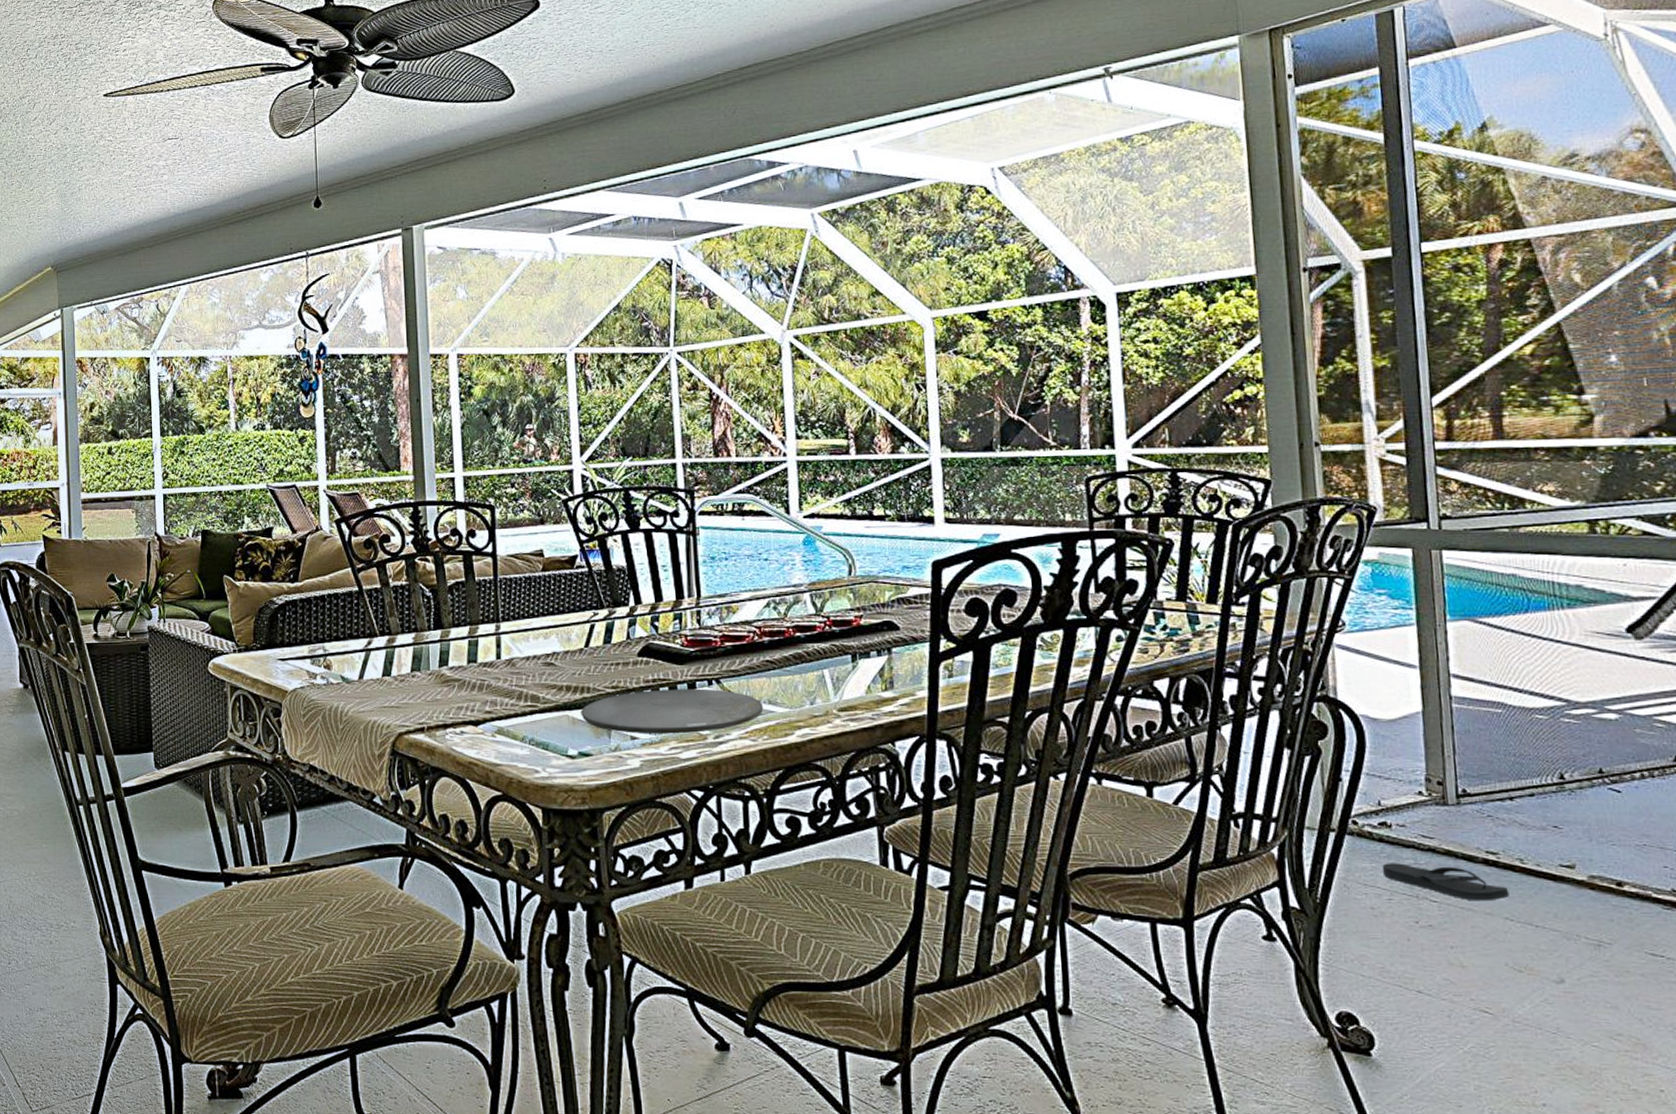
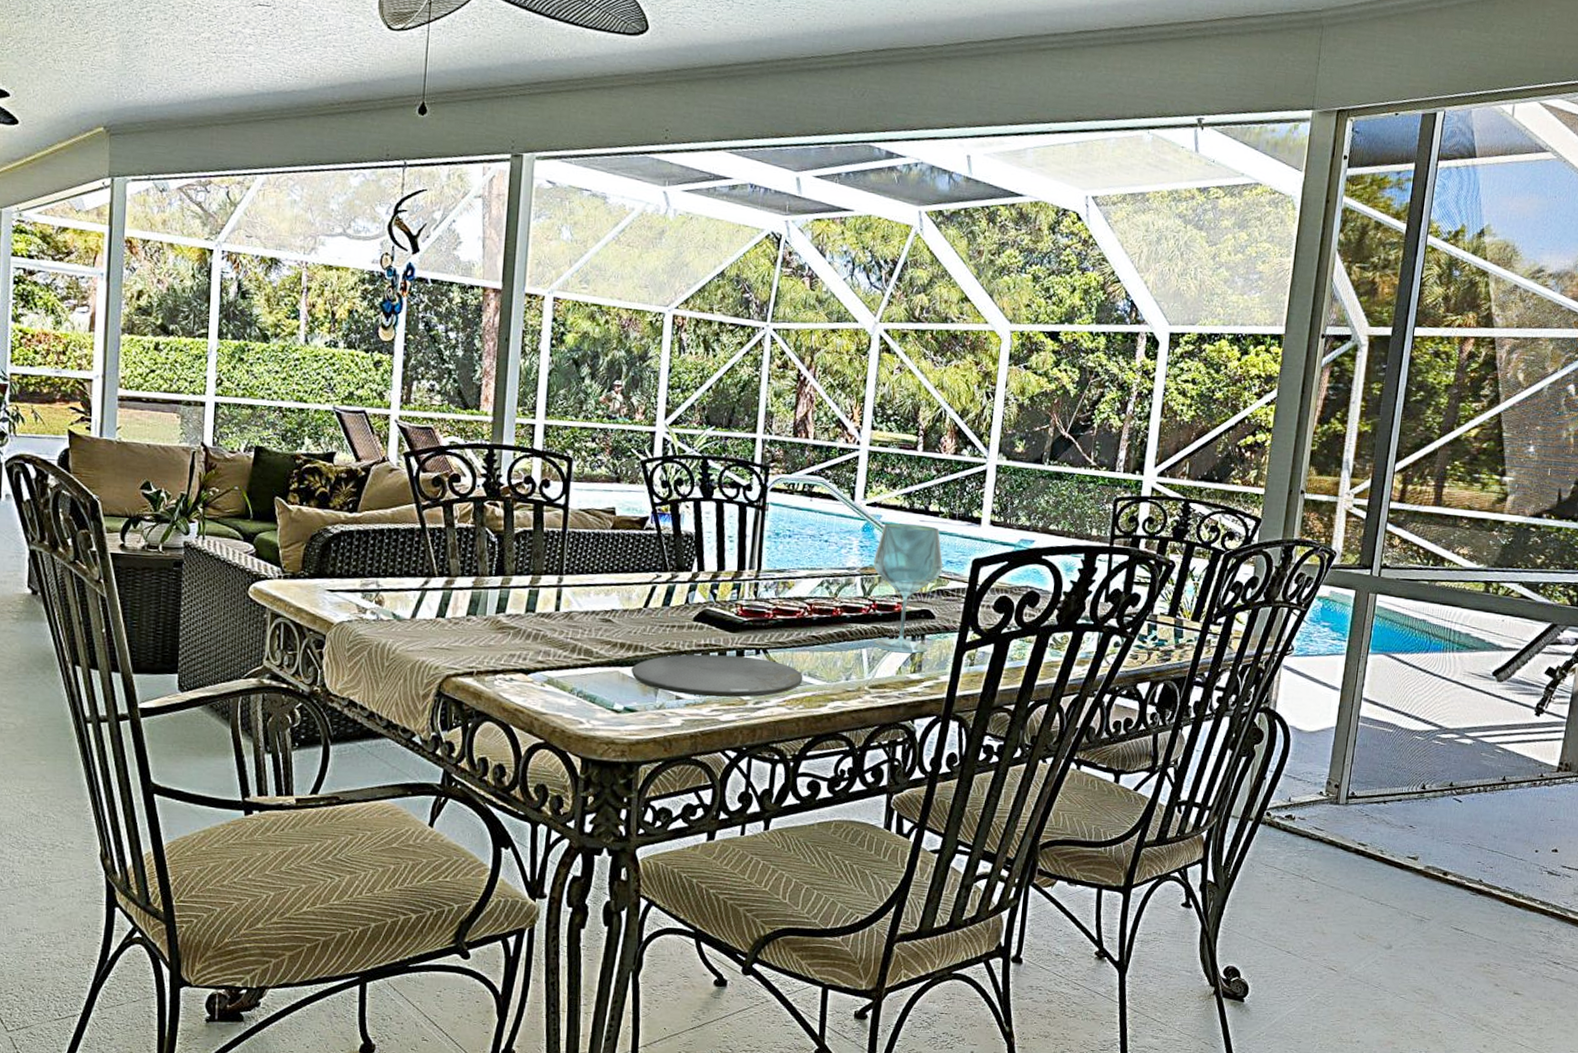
wine glass: none [821,531,900,670] -> present [873,523,943,654]
sandal: present [1381,863,1510,902] -> none [1280,848,1368,883]

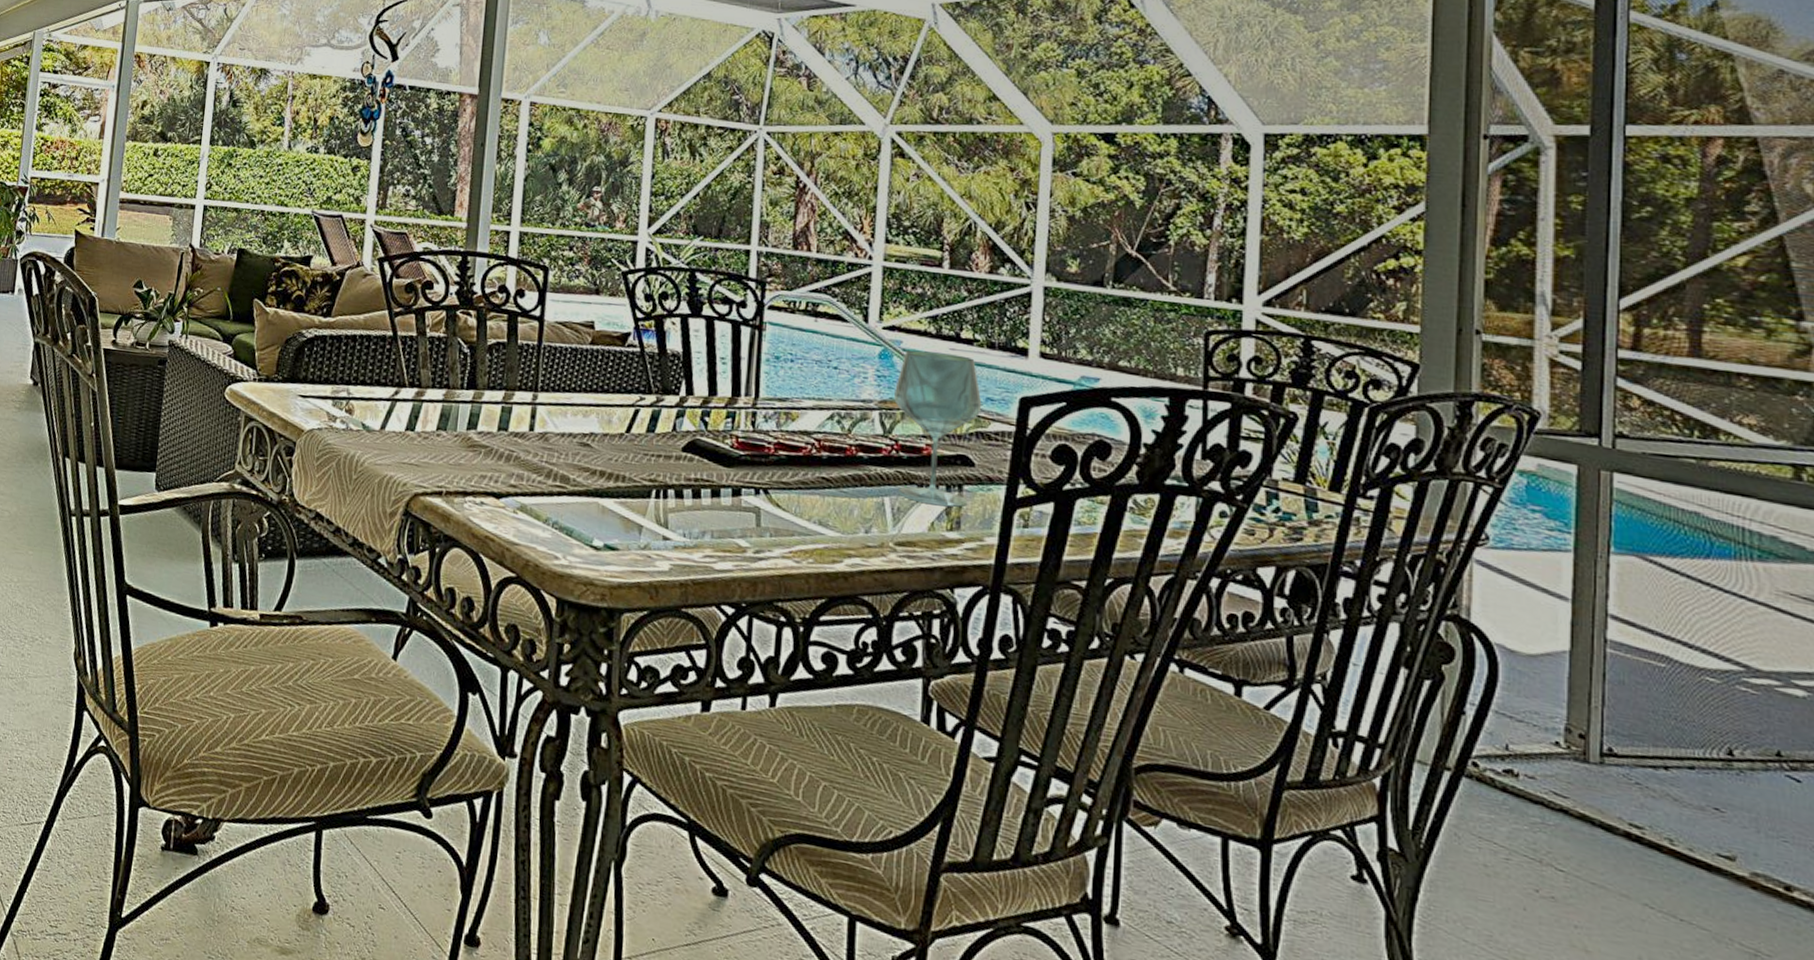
plate: present [631,654,803,698] -> none [612,488,813,545]

